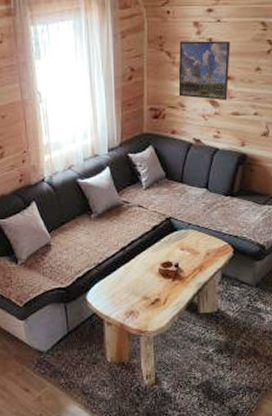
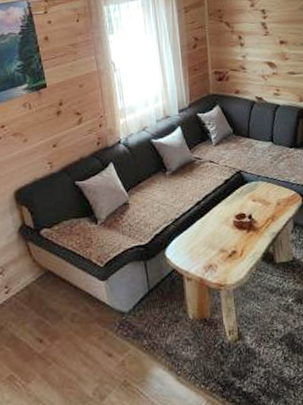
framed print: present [178,40,230,101] -> none [236,11,283,63]

